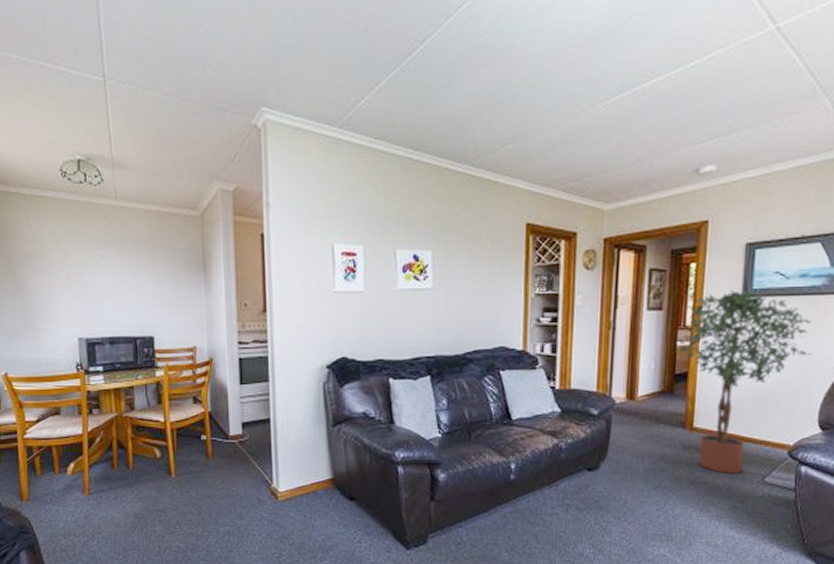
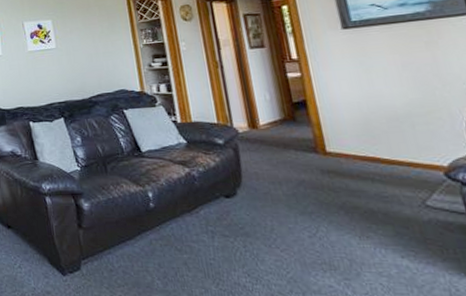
potted tree: present [675,290,812,473] -> none [287,22,437,198]

